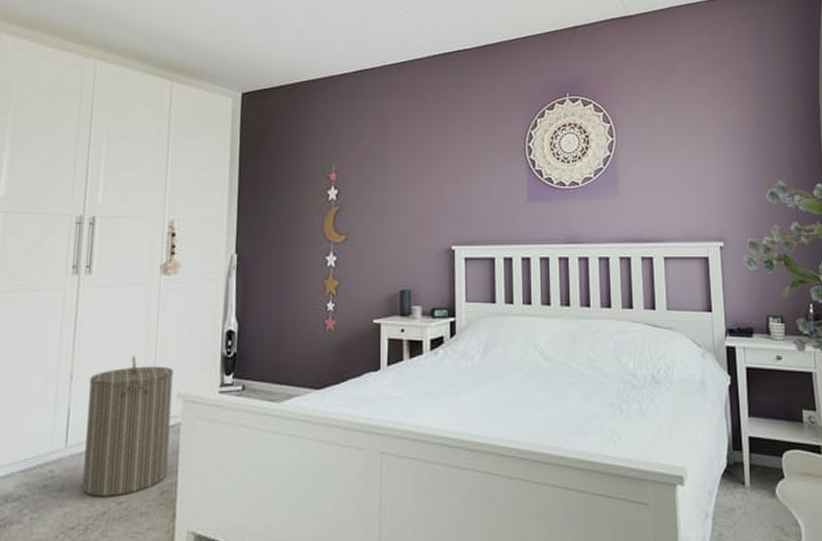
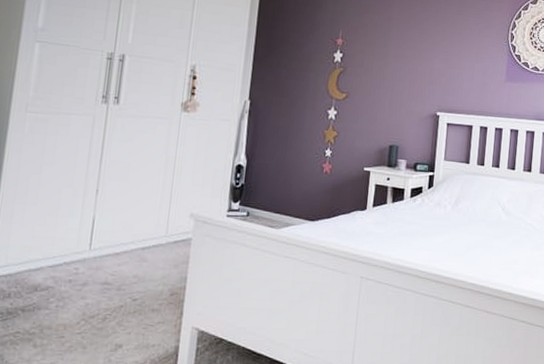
laundry hamper: present [82,356,173,497] -> none [103,179,188,294]

